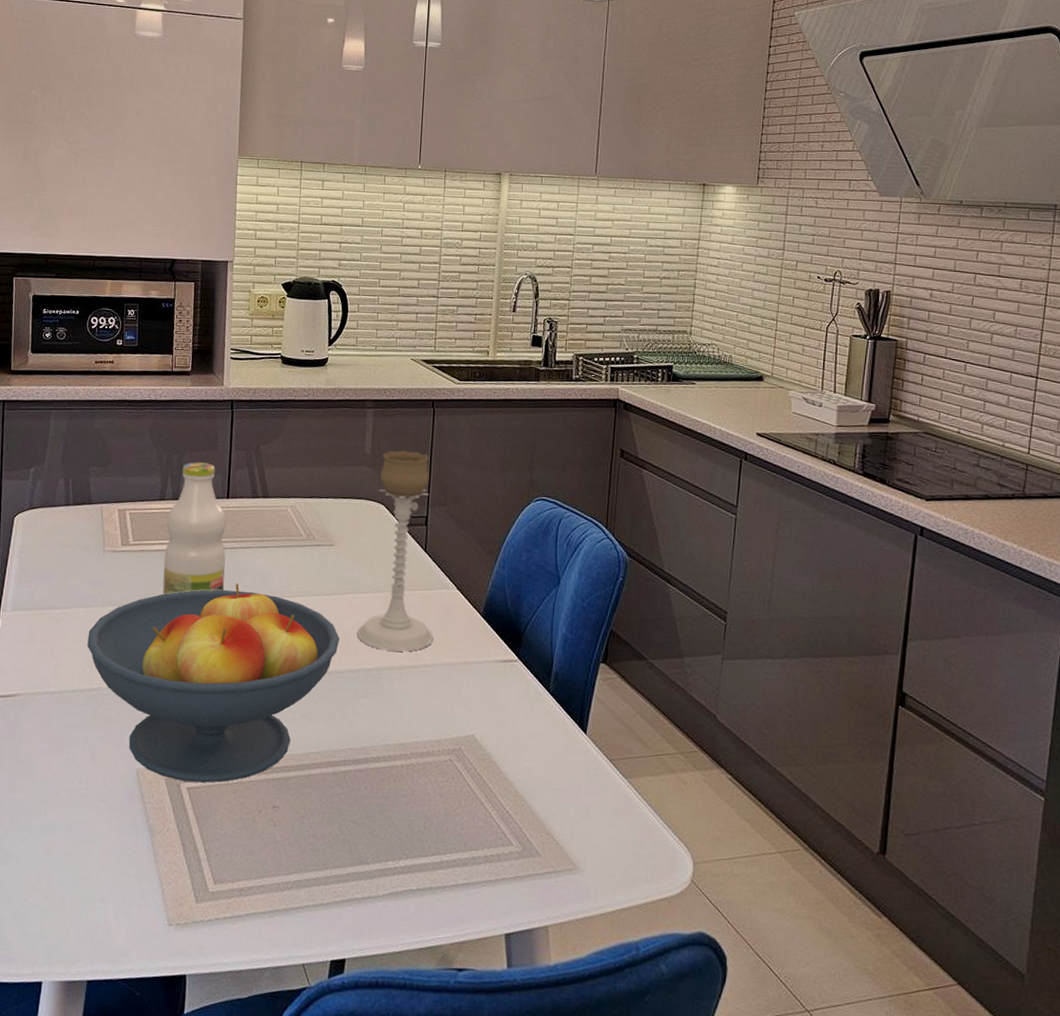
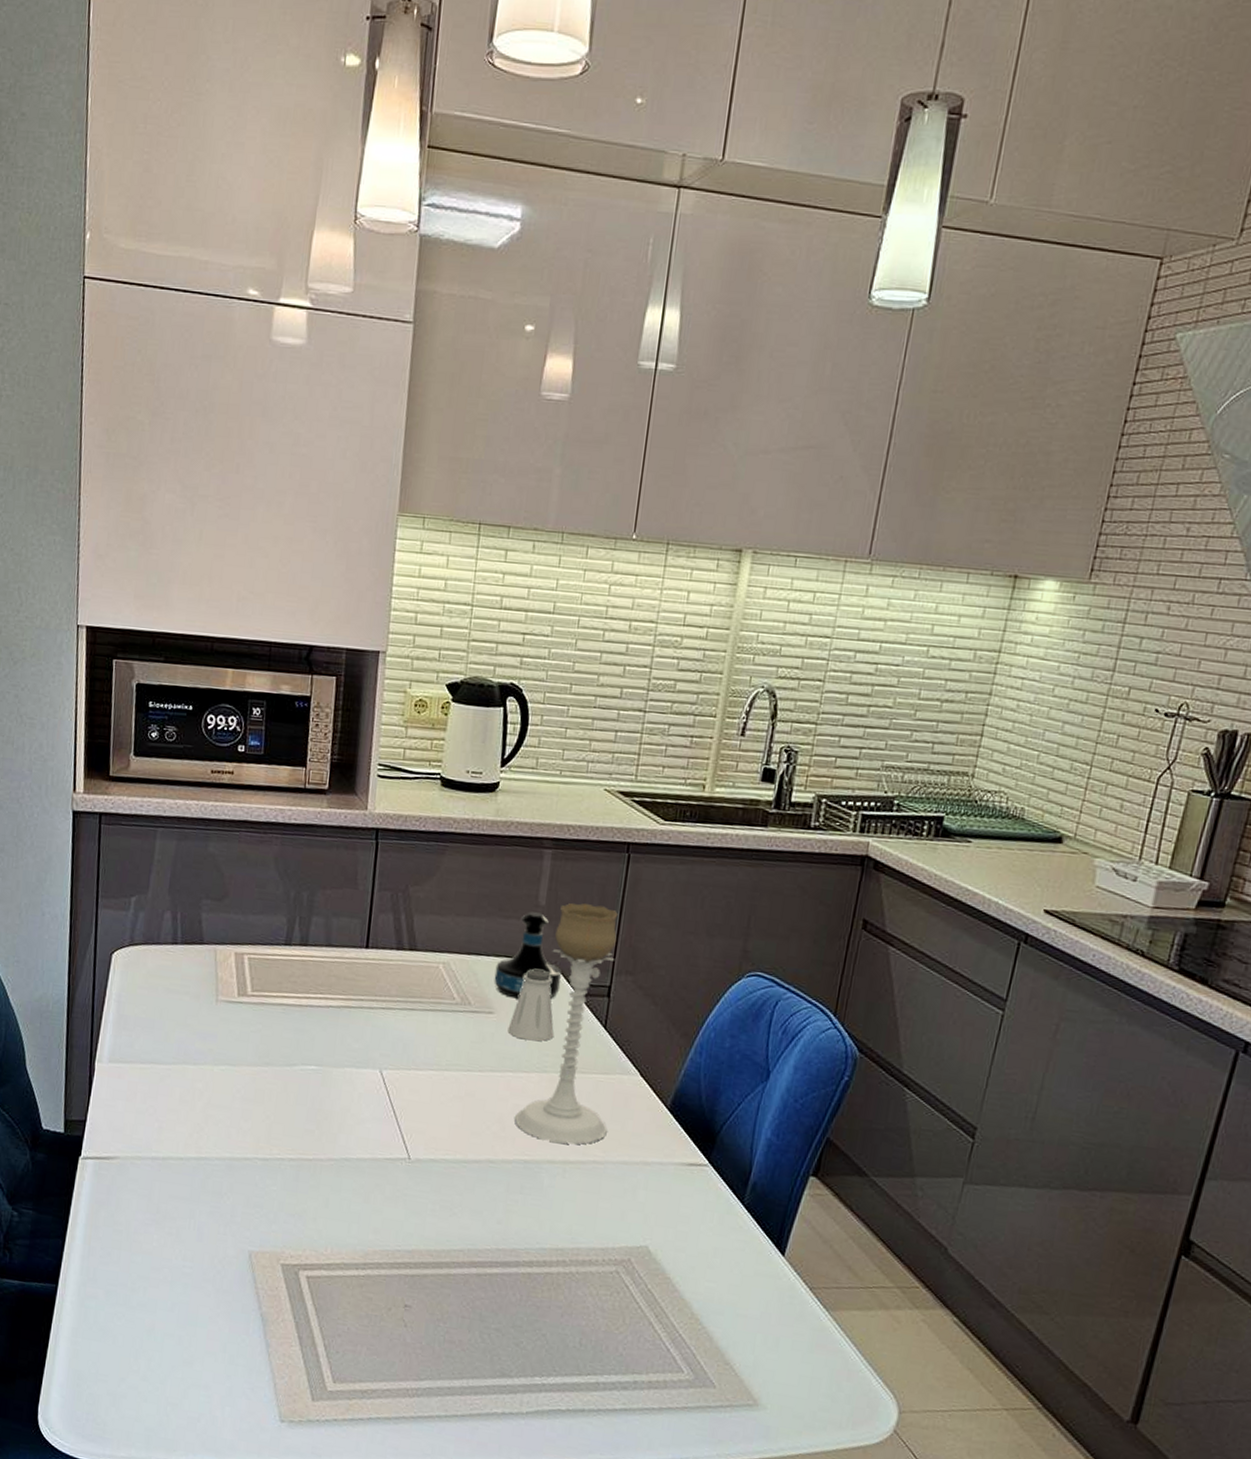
fruit bowl: present [87,583,339,783] -> none [195,1049,494,1274]
bottle: present [162,462,226,595] -> none [284,901,364,1058]
tequila bottle: none [333,460,388,532] -> present [494,911,562,999]
saltshaker: none [346,507,385,567] -> present [507,969,554,1042]

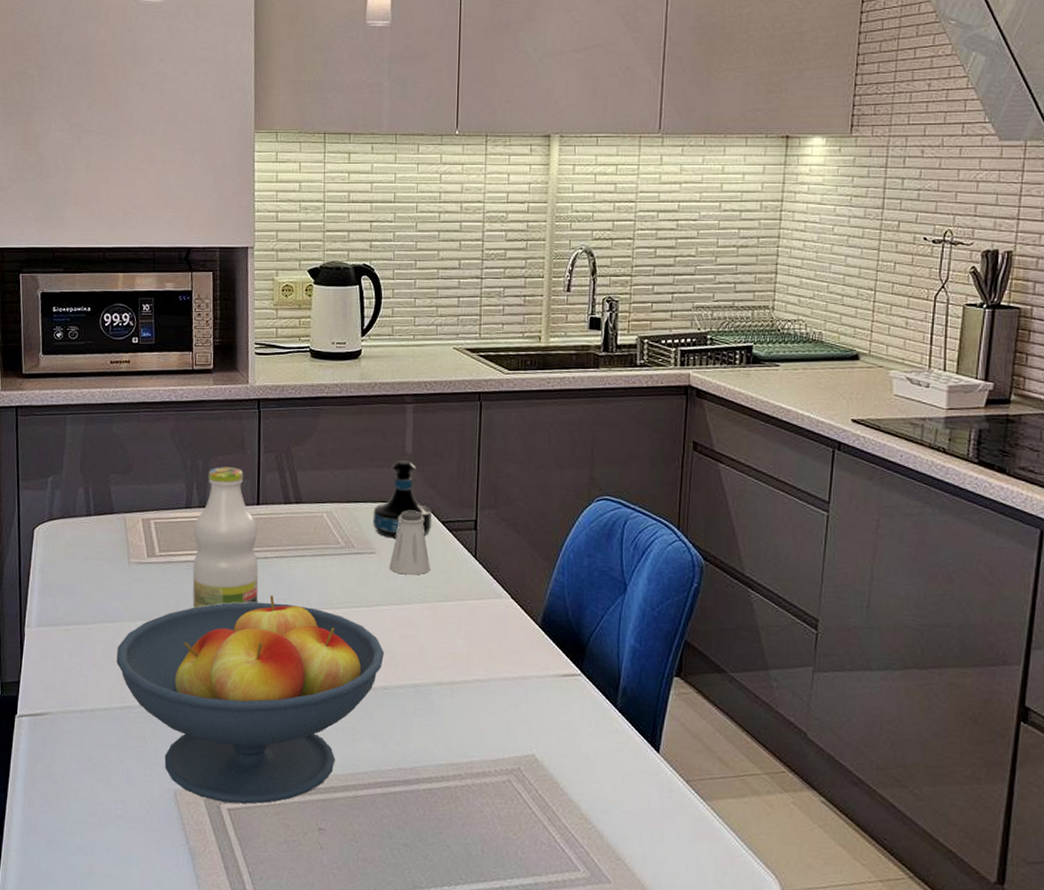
fruit bowl: none [195,1049,494,1274] -> present [116,595,384,804]
bottle: none [284,901,364,1058] -> present [192,467,259,608]
candle holder: present [515,902,618,1145] -> none [403,448,487,666]

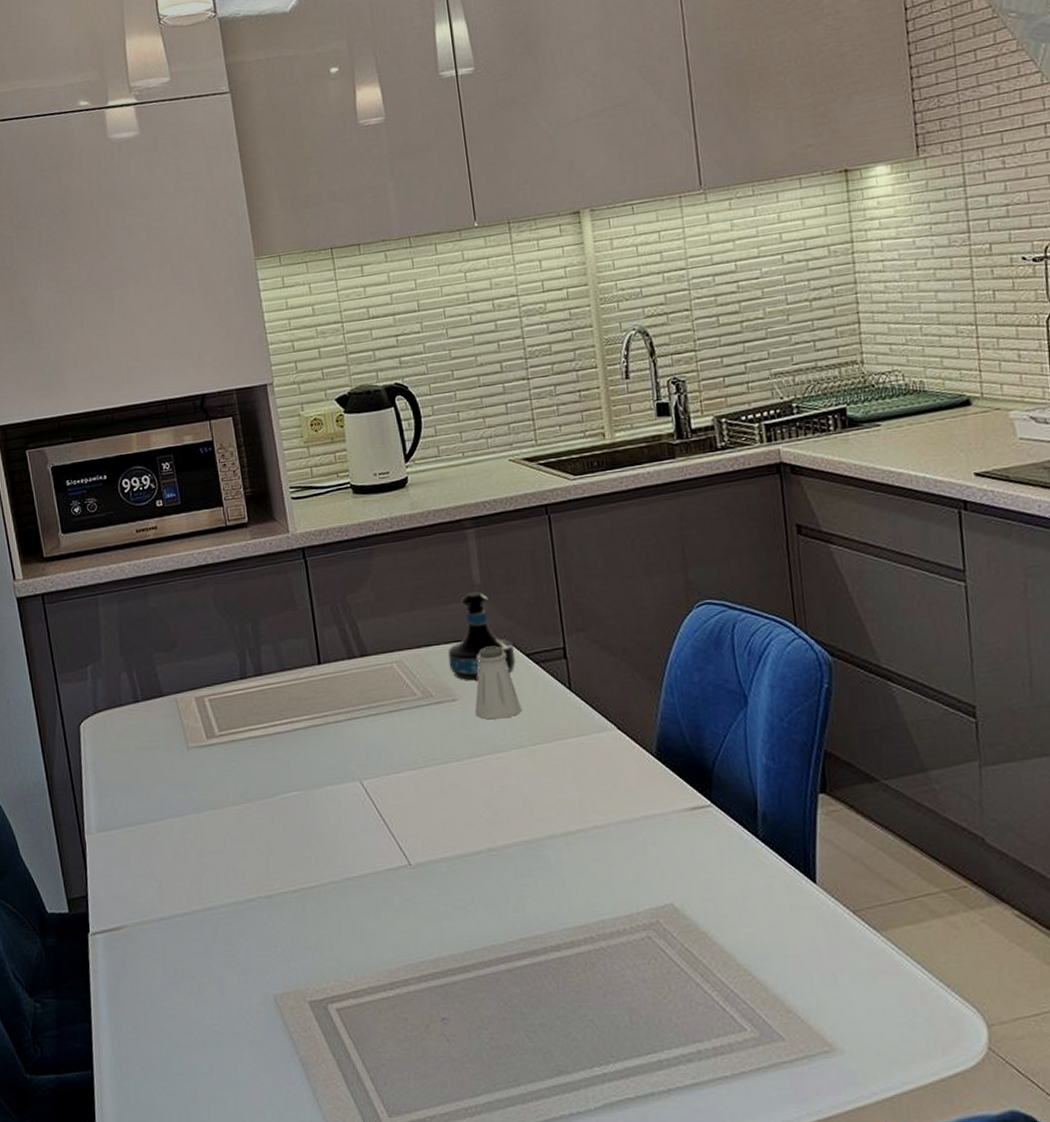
fruit bowl: present [116,595,384,804] -> none [188,762,485,1002]
bottle: present [192,467,259,608] -> none [252,626,336,789]

